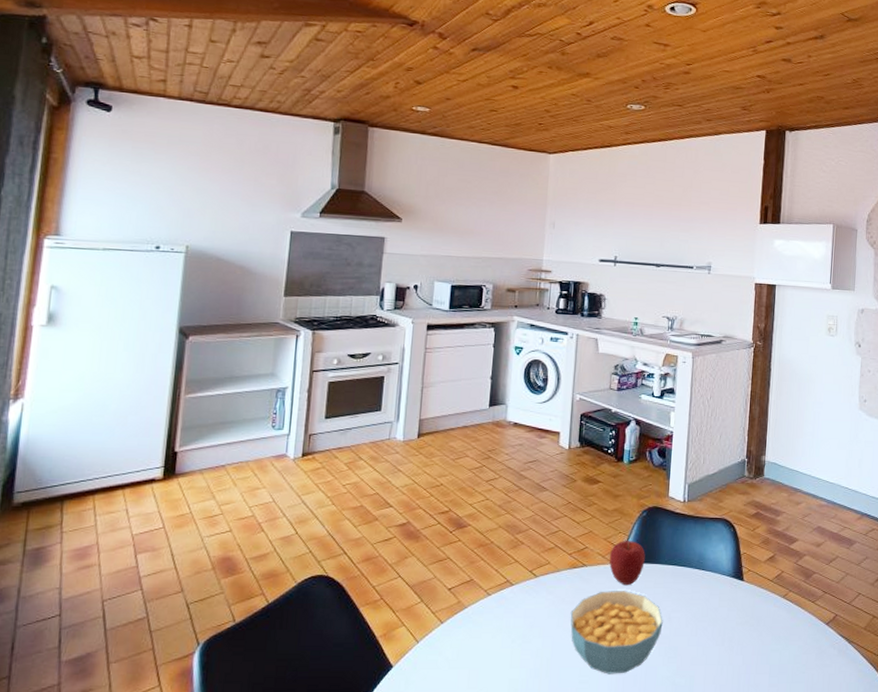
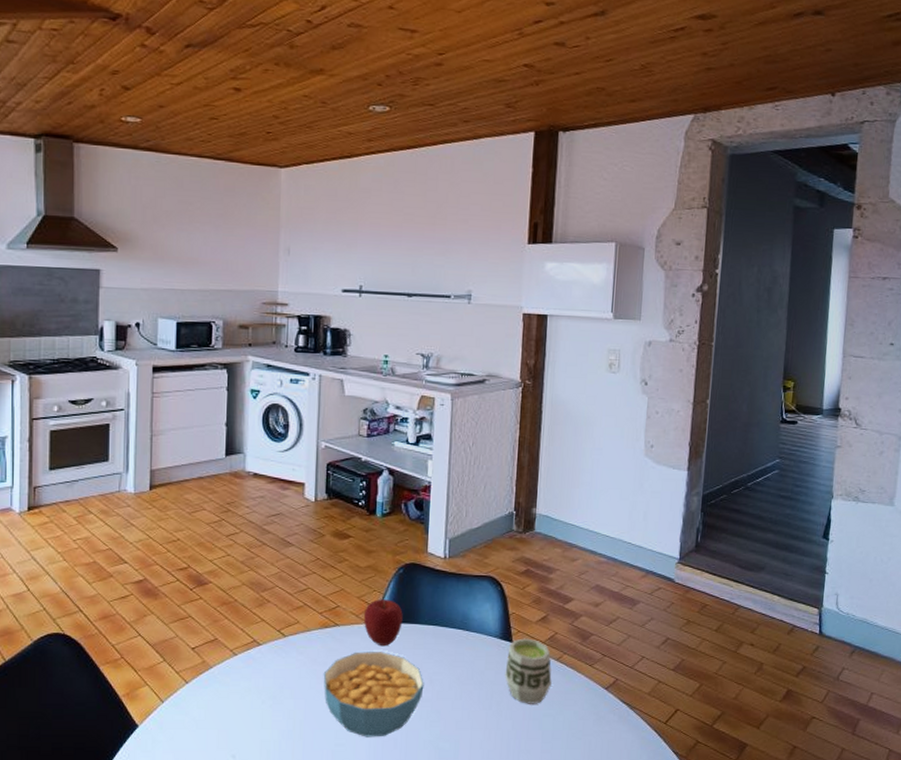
cup: none [736,577,779,640] -> present [505,638,552,704]

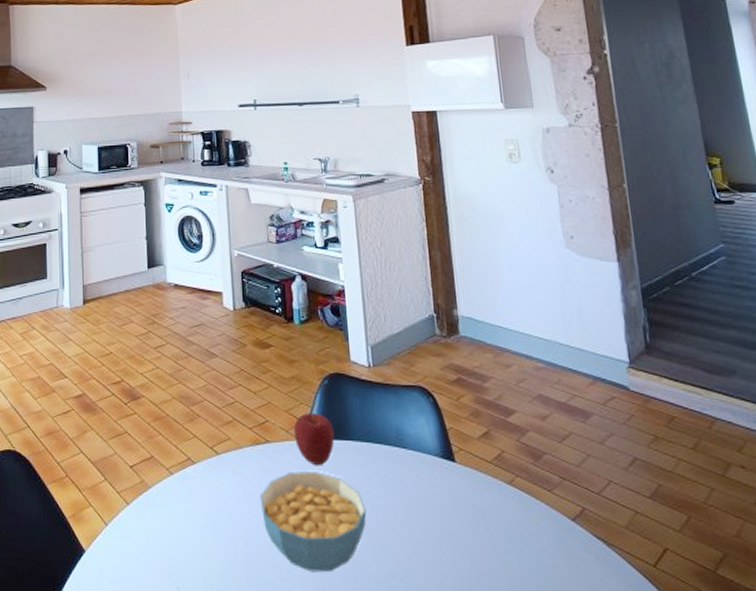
cup: present [505,638,552,704] -> none [452,457,508,537]

